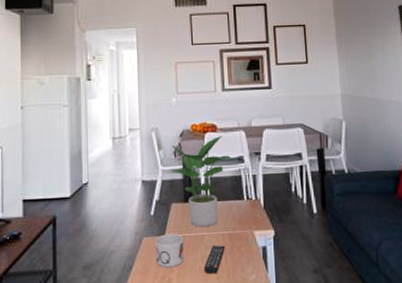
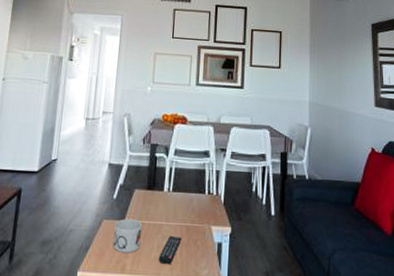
potted plant: present [171,136,232,228] -> none [138,129,198,217]

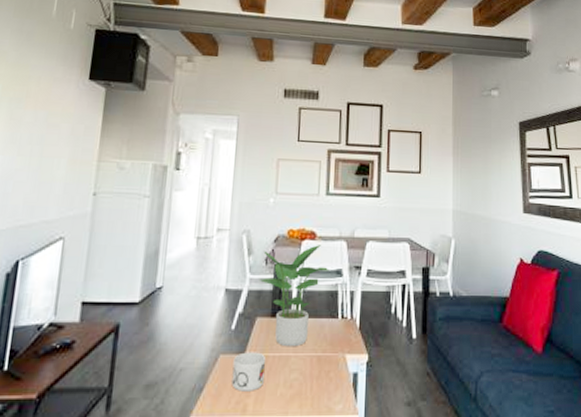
potted plant: none [138,129,198,217] -> present [260,245,329,347]
remote control: present [158,235,182,265] -> none [285,367,313,402]

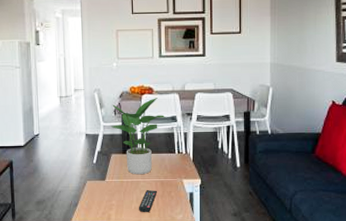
mug: present [231,352,266,392] -> none [97,179,122,206]
remote control: none [285,367,313,402] -> present [138,189,158,213]

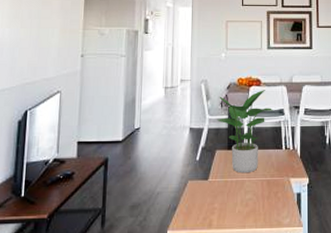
remote control: present [138,189,158,213] -> none [242,190,264,217]

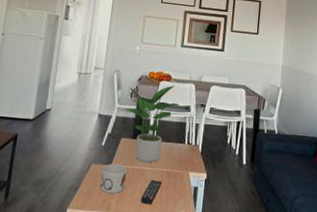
mug: none [199,178,226,210] -> present [100,163,127,194]
remote control: none [242,190,264,217] -> present [140,179,163,205]

